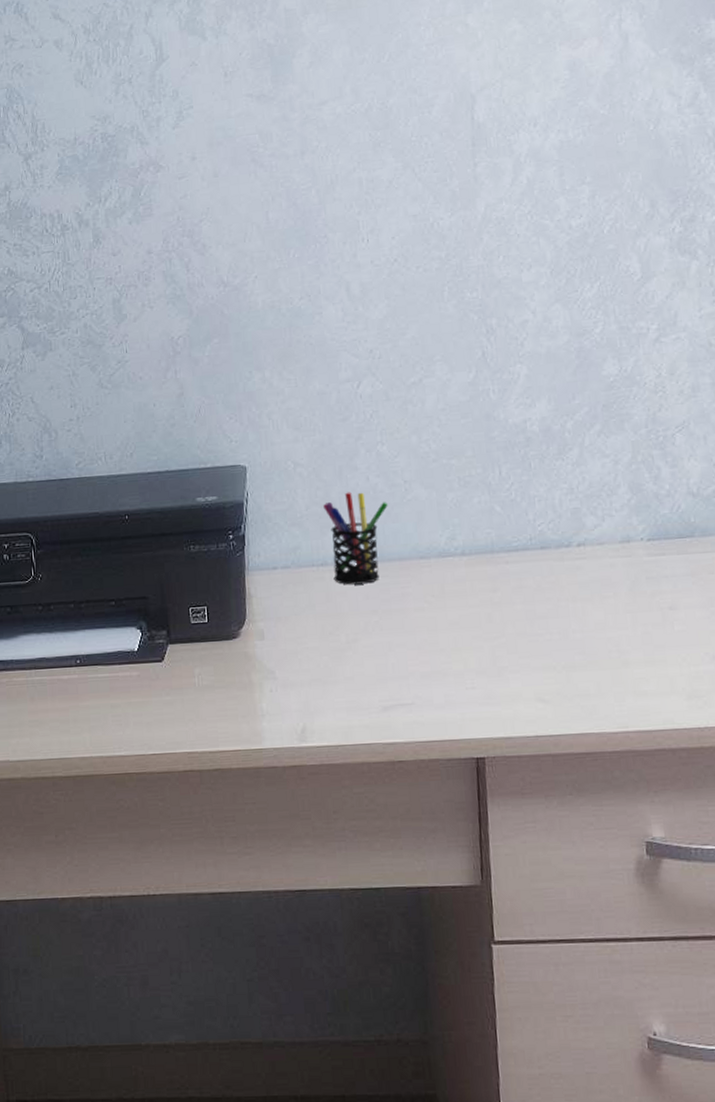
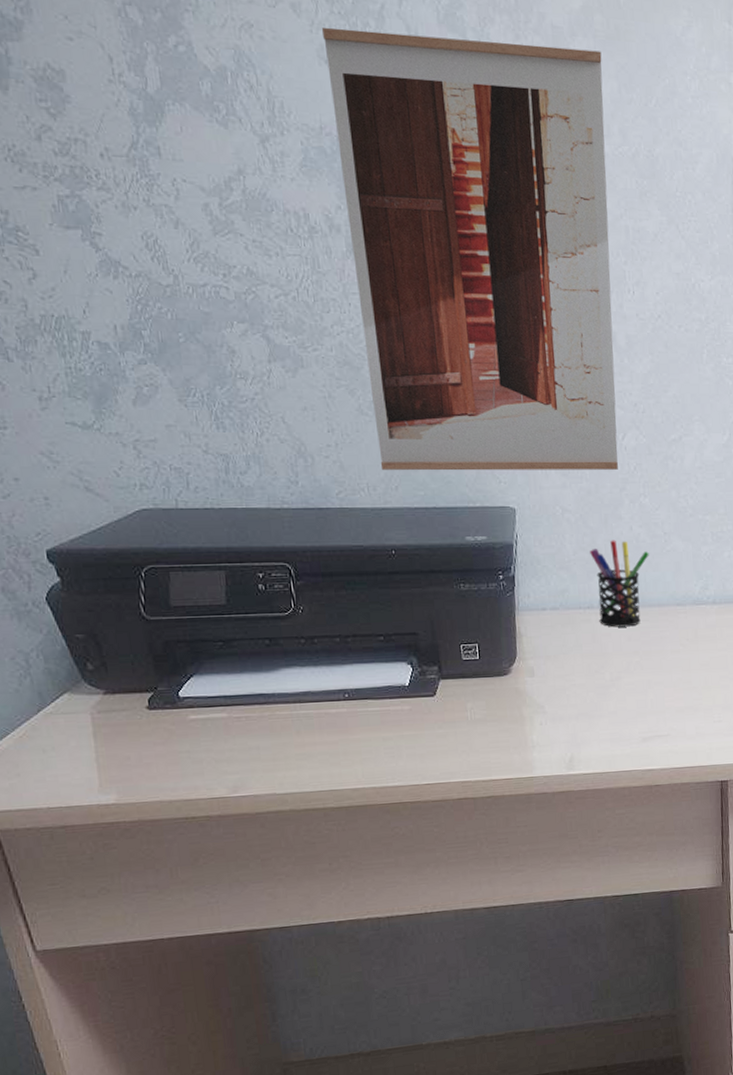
wall art: none [80,22,353,439] -> present [322,27,618,471]

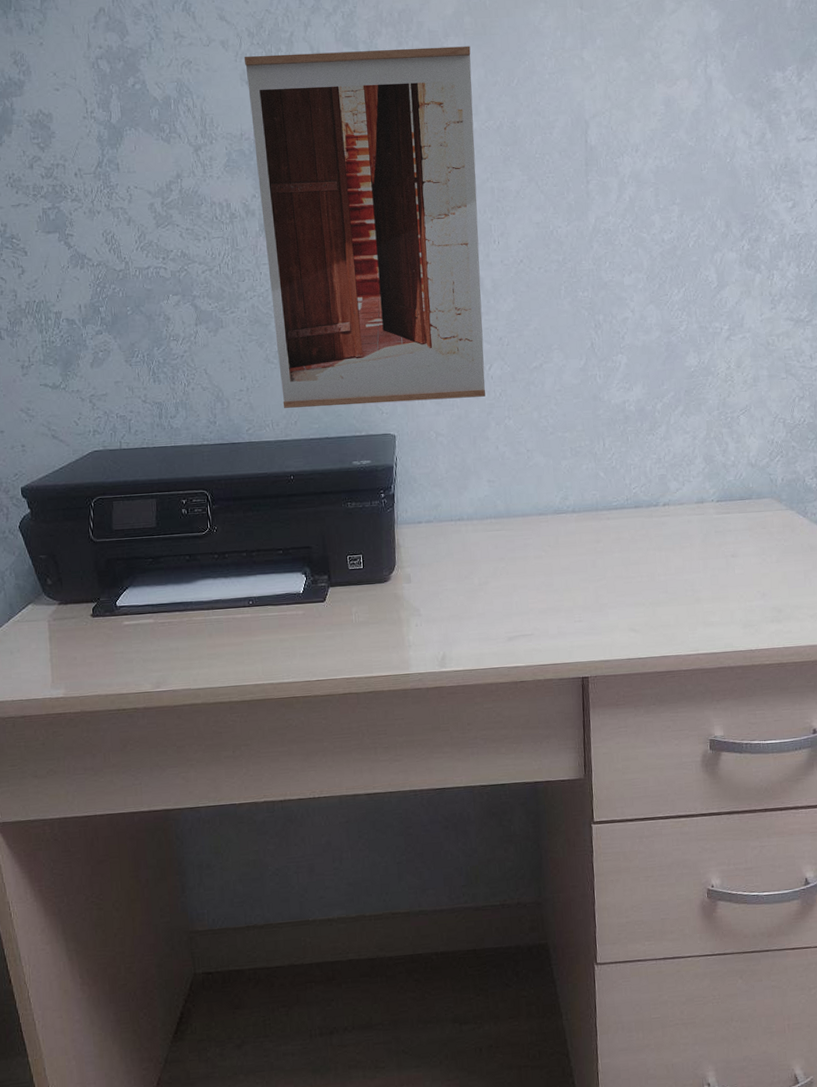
pen holder: present [590,540,649,628] -> none [460,458,514,537]

